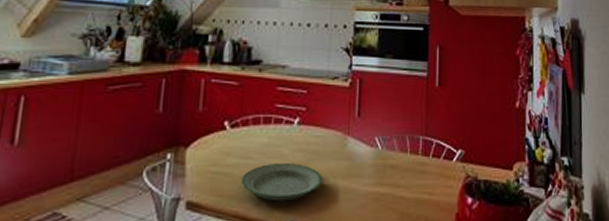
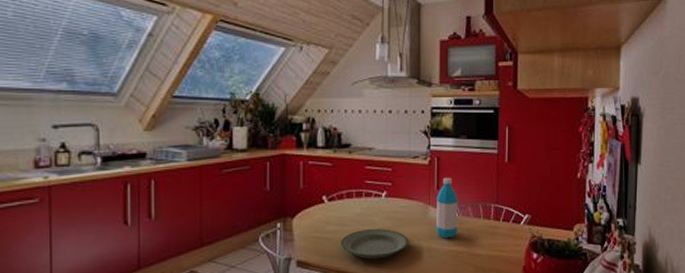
water bottle: none [355,102,382,177] -> present [435,177,458,239]

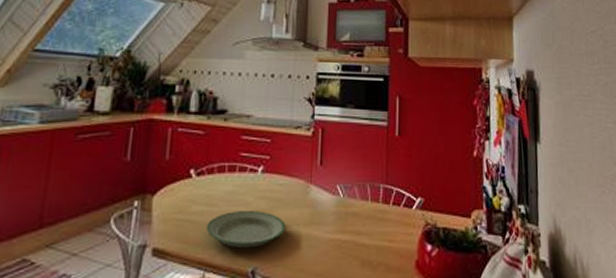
water bottle: present [435,177,458,239] -> none [317,151,343,225]

